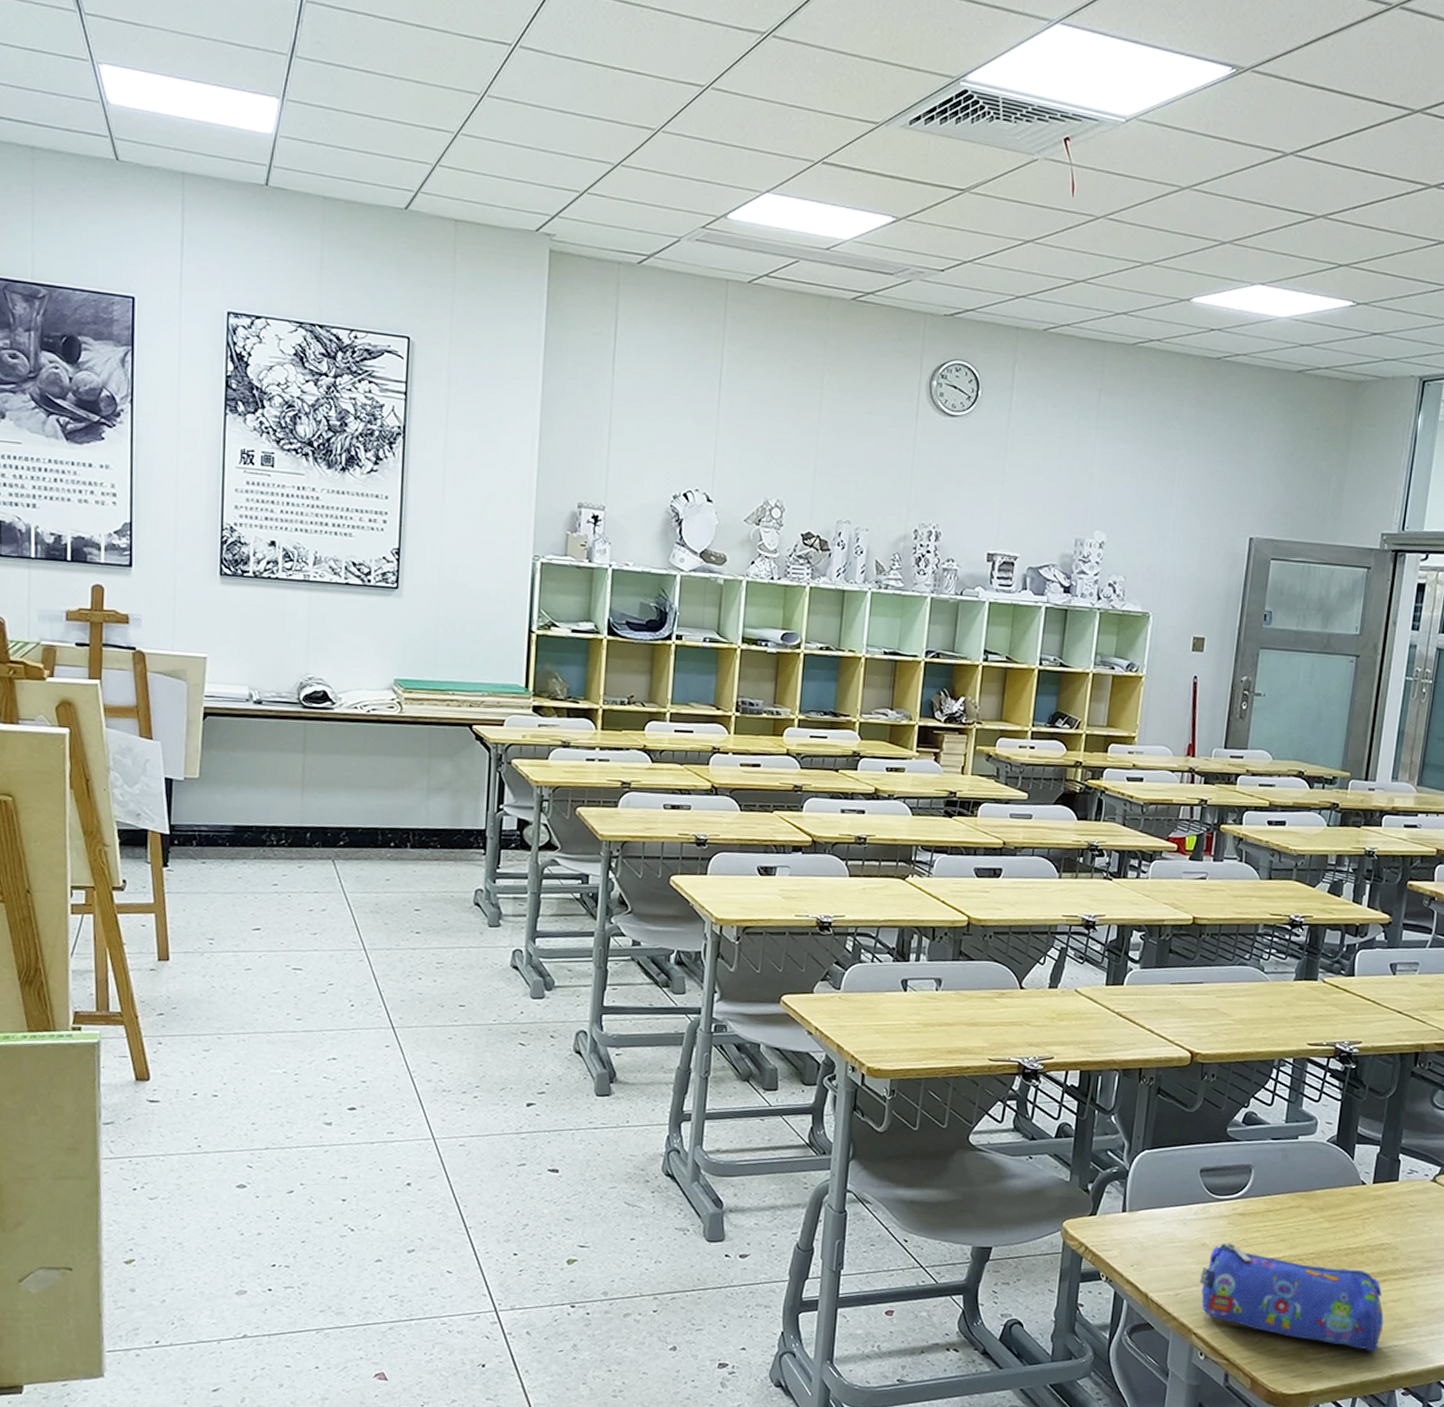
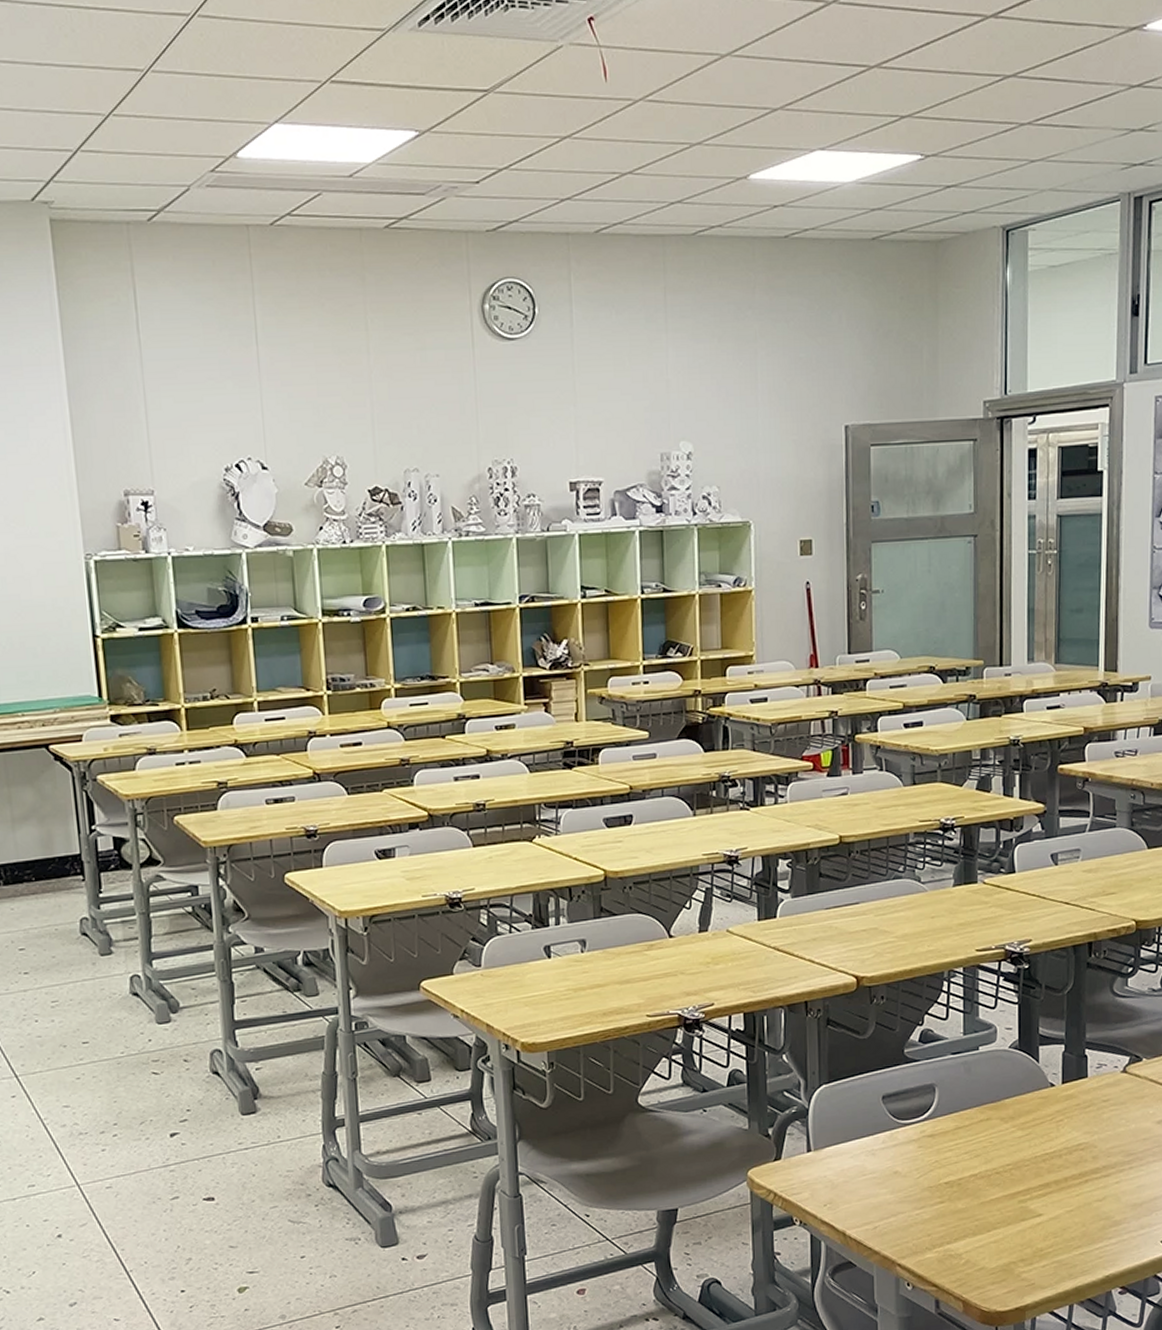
pencil case: present [1199,1243,1384,1352] -> none [896,1166,1091,1256]

